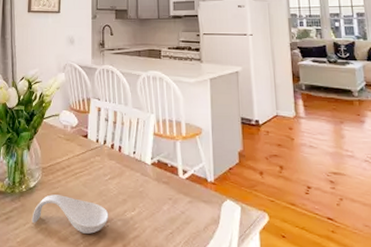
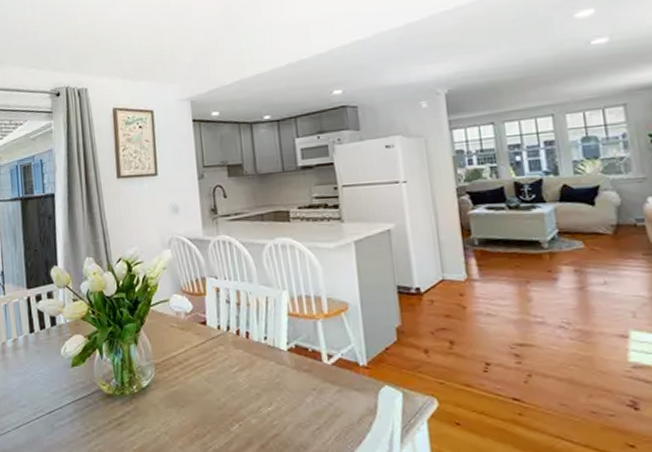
spoon rest: present [31,194,109,234] -> none [148,393,241,436]

